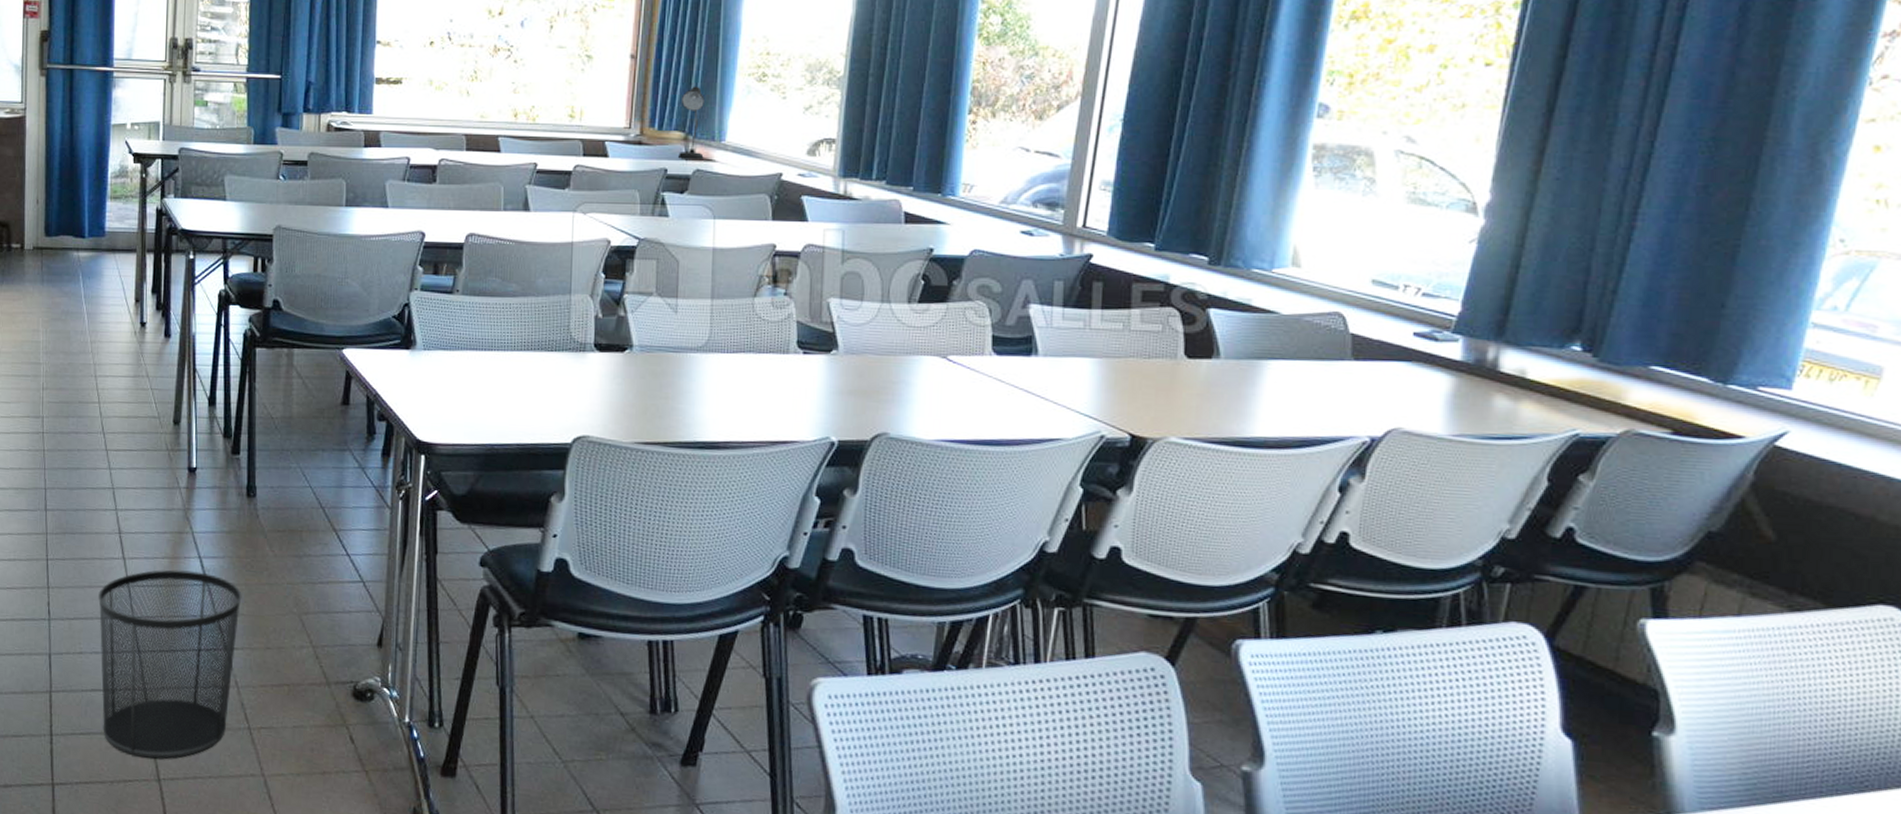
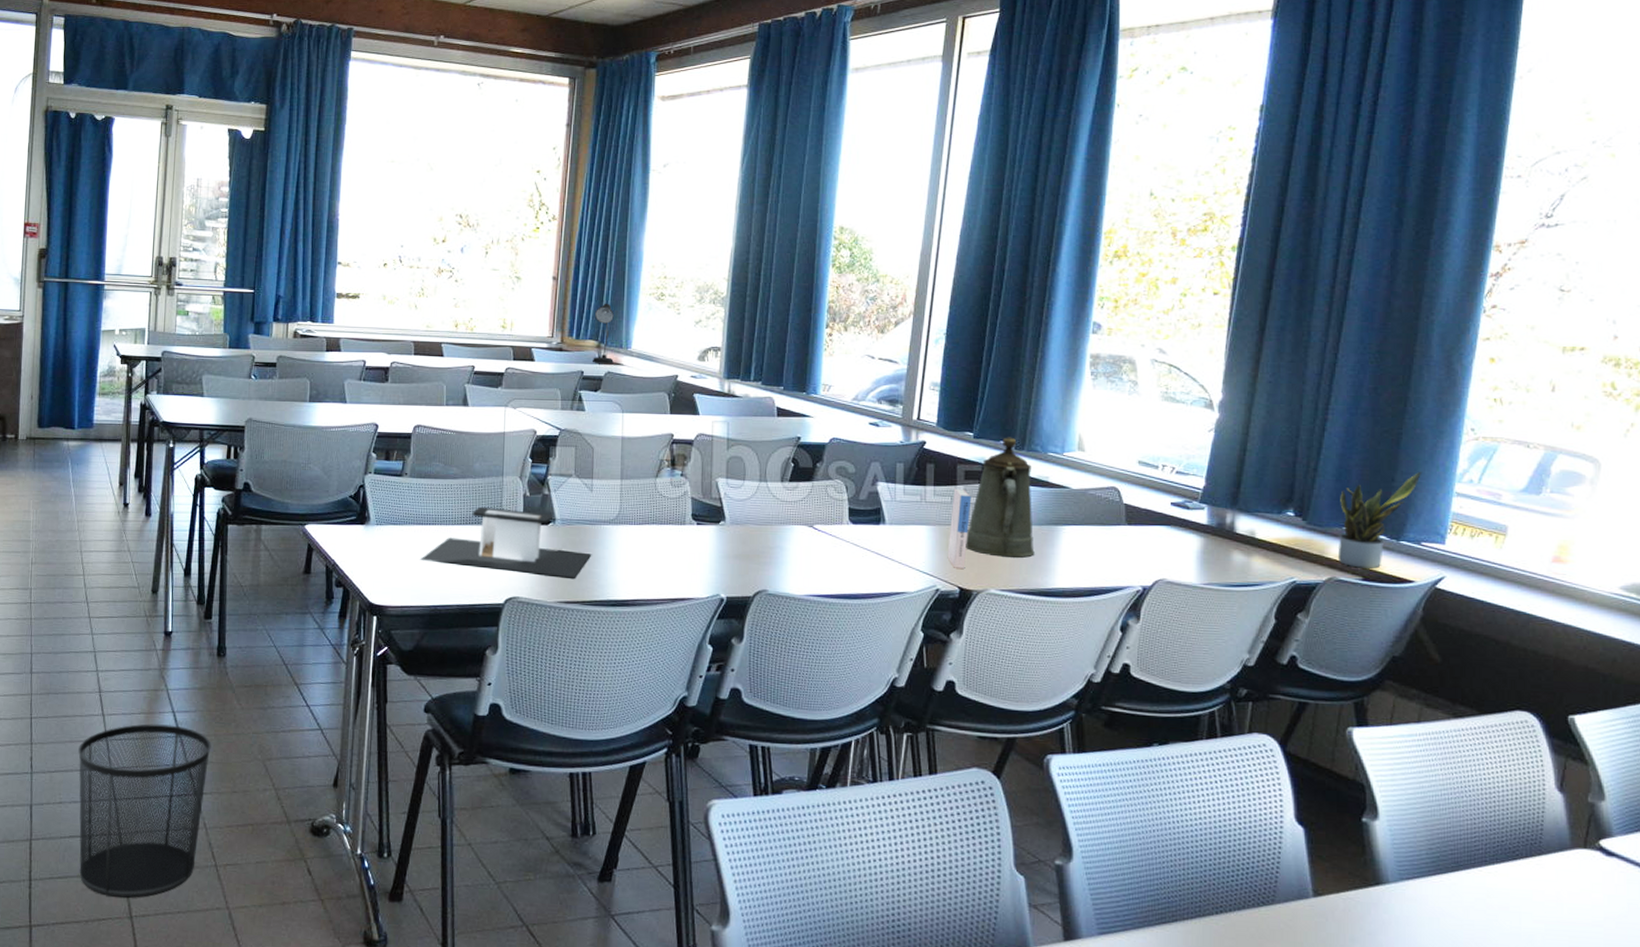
tissue dispenser: none [473,329,676,415] -> present [419,506,592,578]
book: none [1116,312,1150,411] -> present [947,488,972,568]
coffee pot: none [1140,249,1229,399] -> present [966,437,1035,558]
potted plant: none [1639,295,1764,420] -> present [1337,471,1421,569]

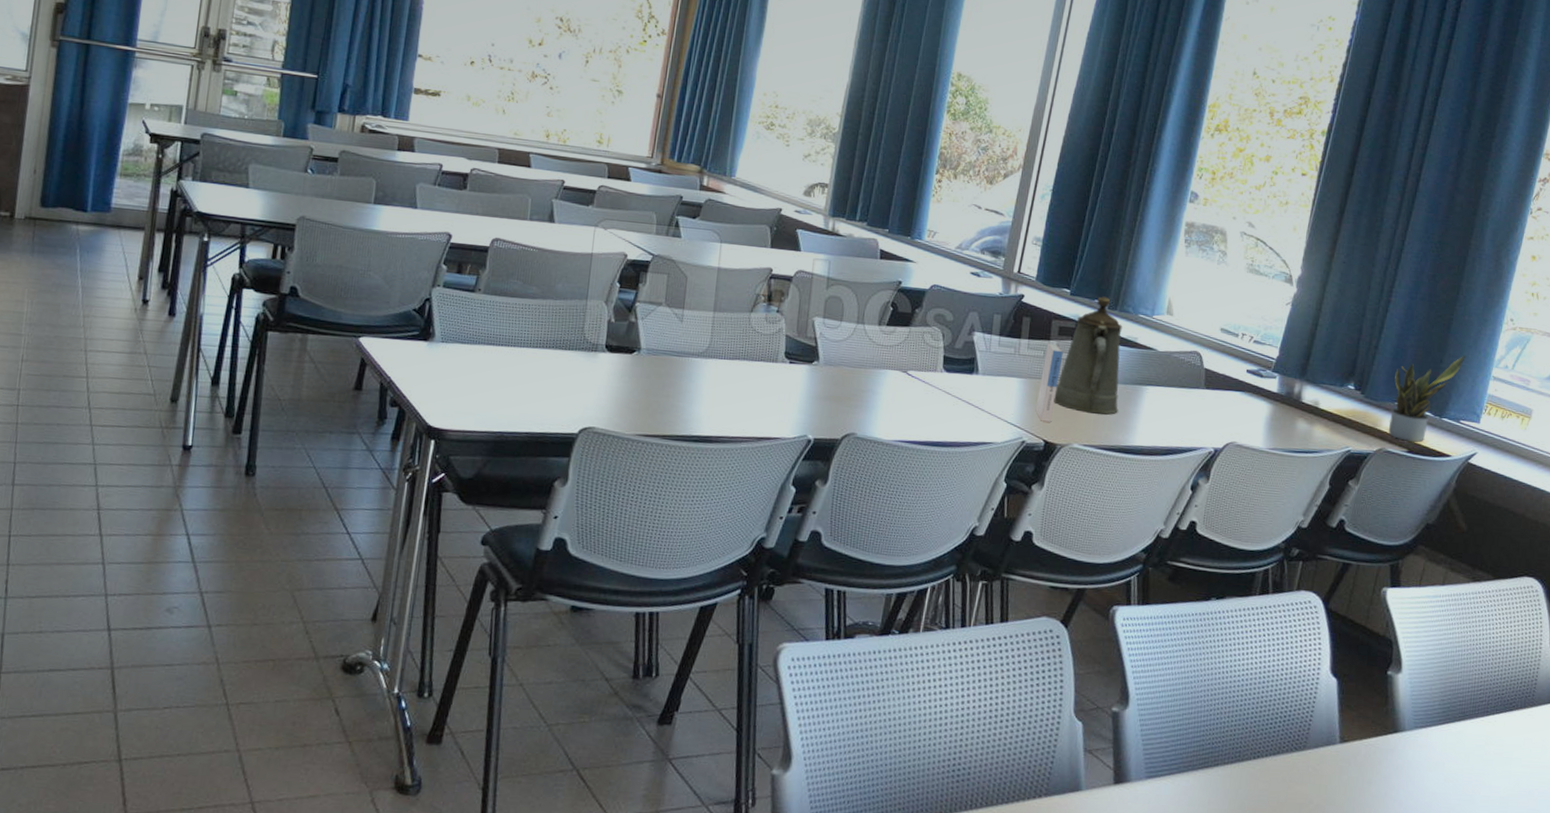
waste bin: present [78,724,212,898] -> none [59,546,231,739]
tissue dispenser: present [419,506,592,578] -> none [487,330,677,411]
desk lamp: present [593,303,614,365] -> none [693,127,720,192]

